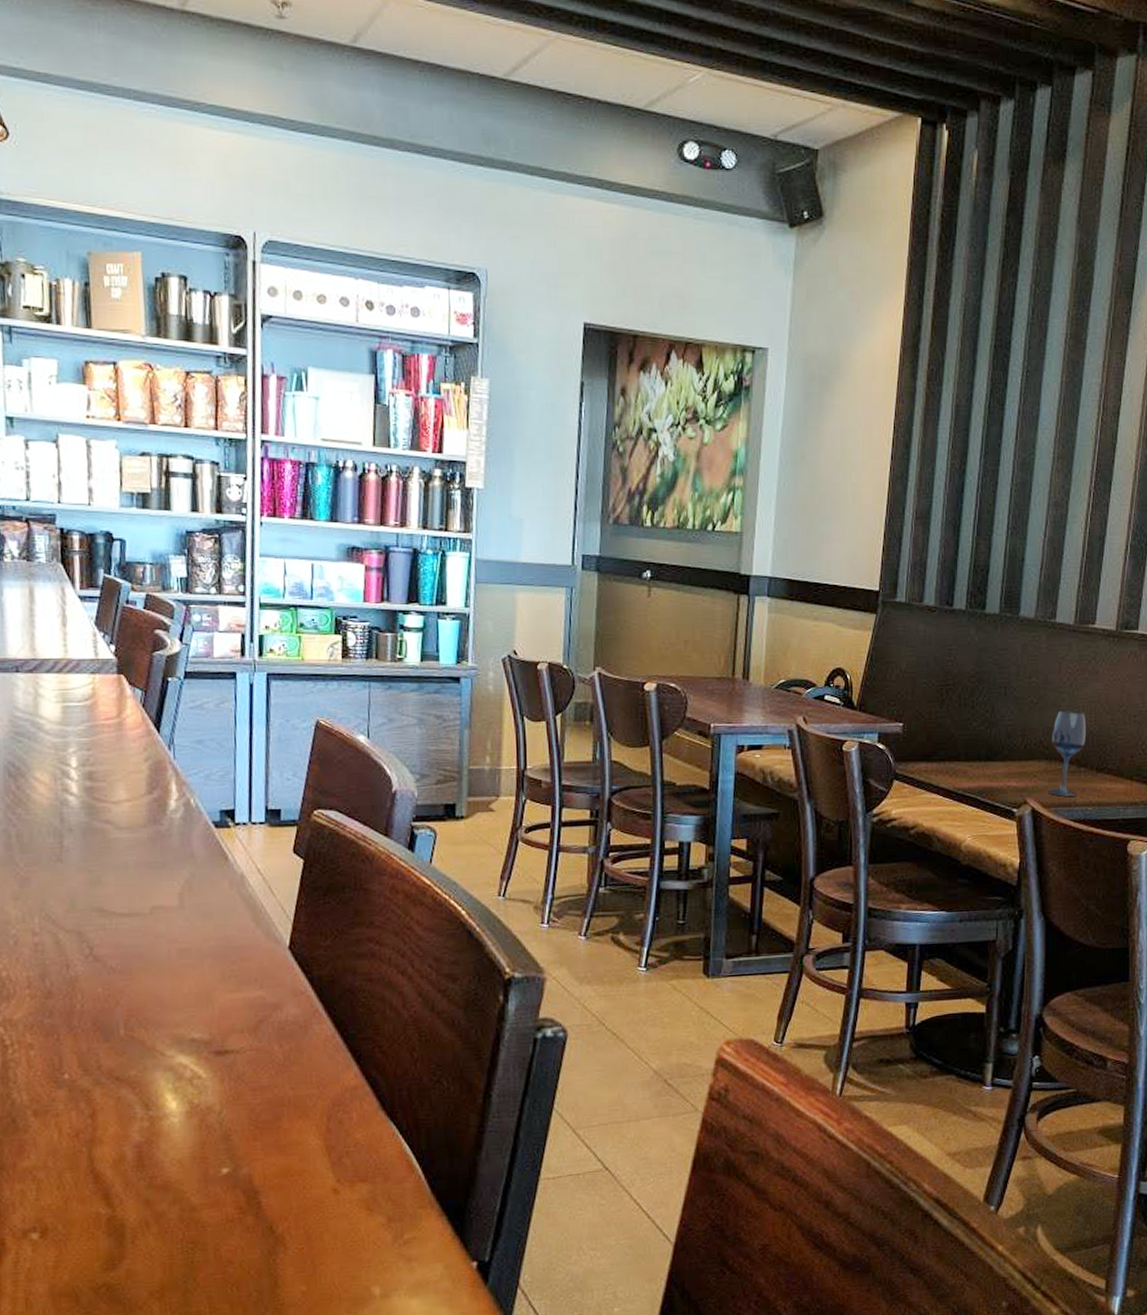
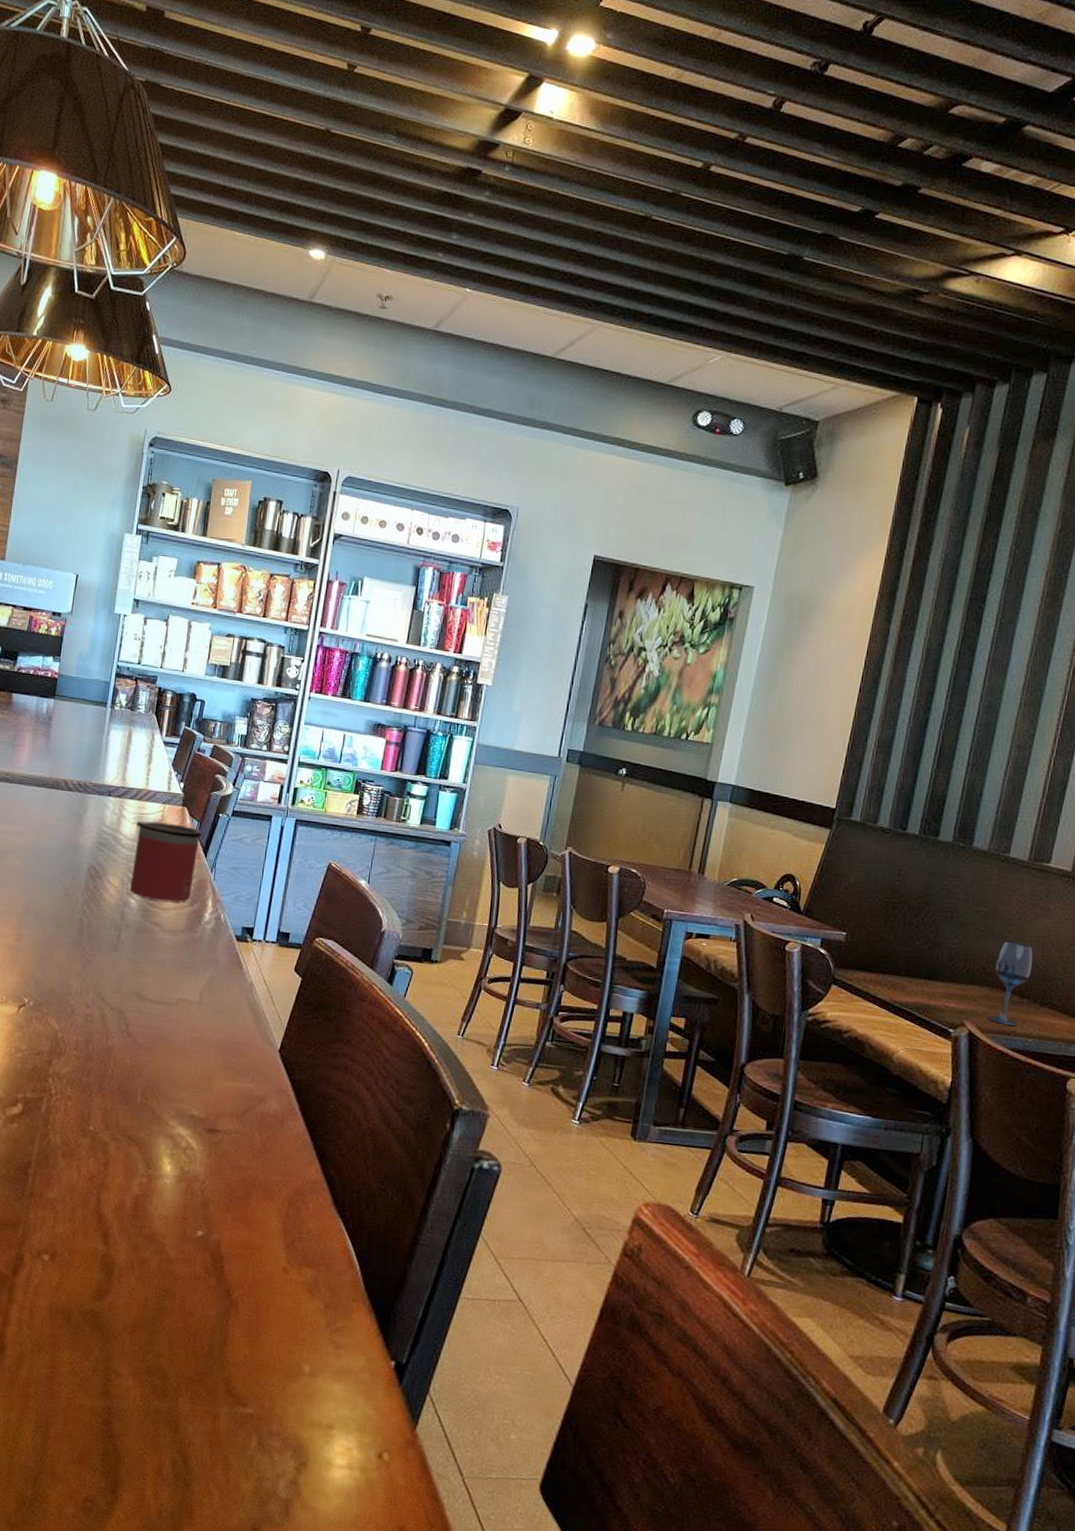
beverage cup: none [59,697,149,793] -> present [129,821,202,902]

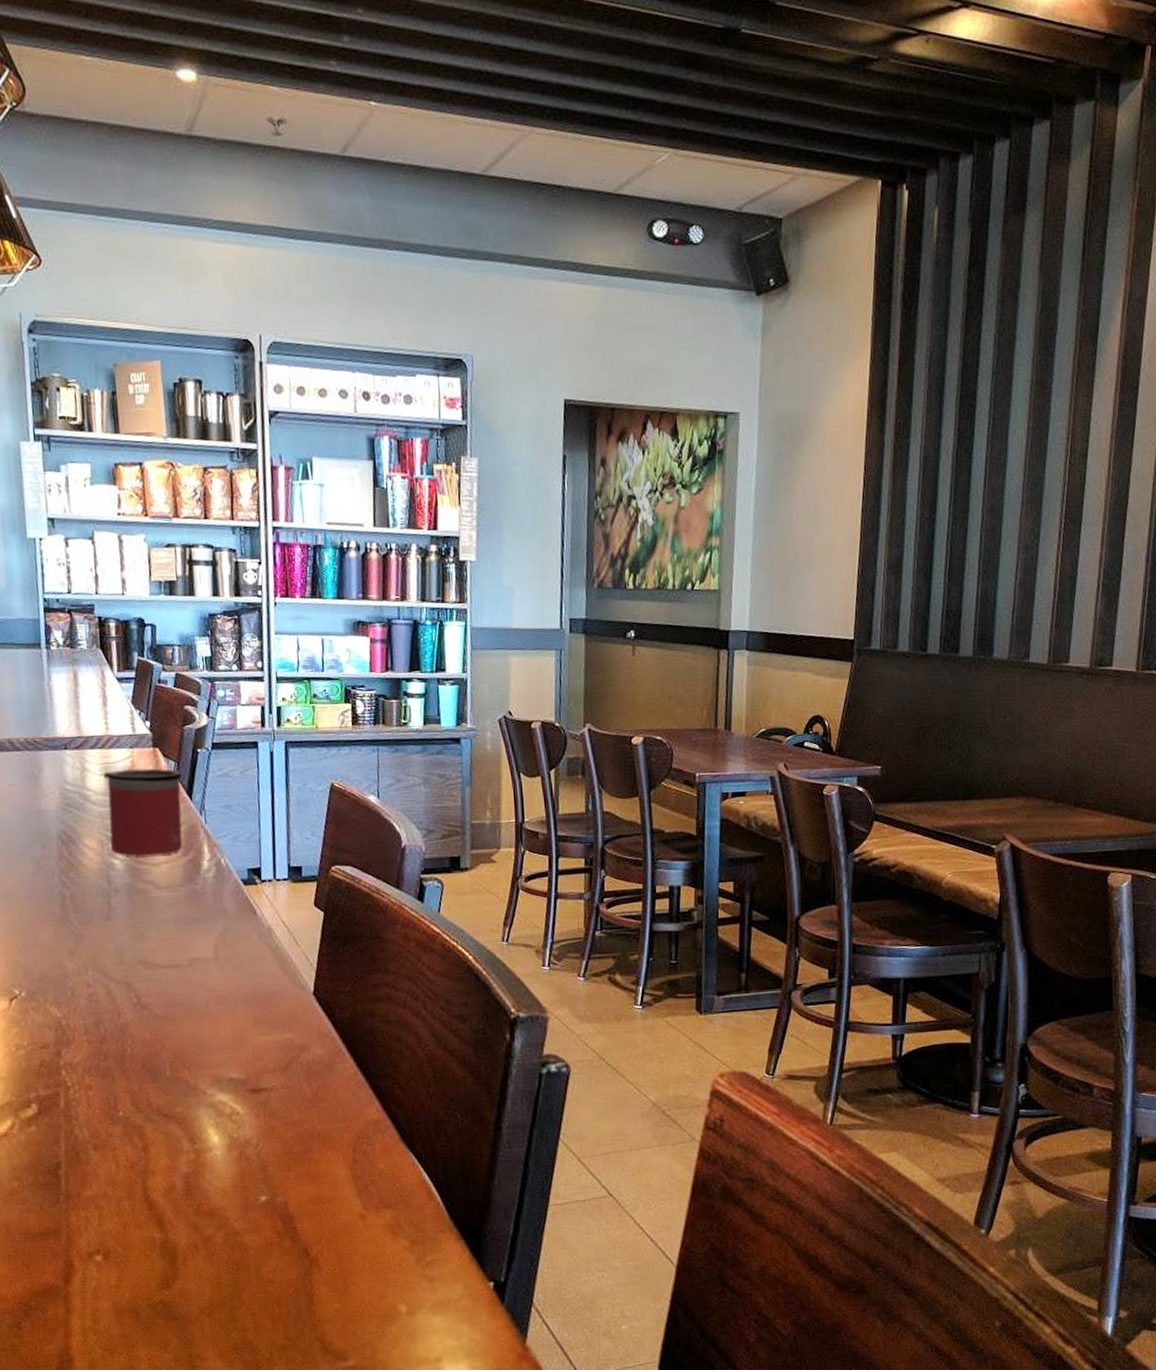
wineglass: present [987,941,1034,1027] -> none [1026,748,1064,832]

